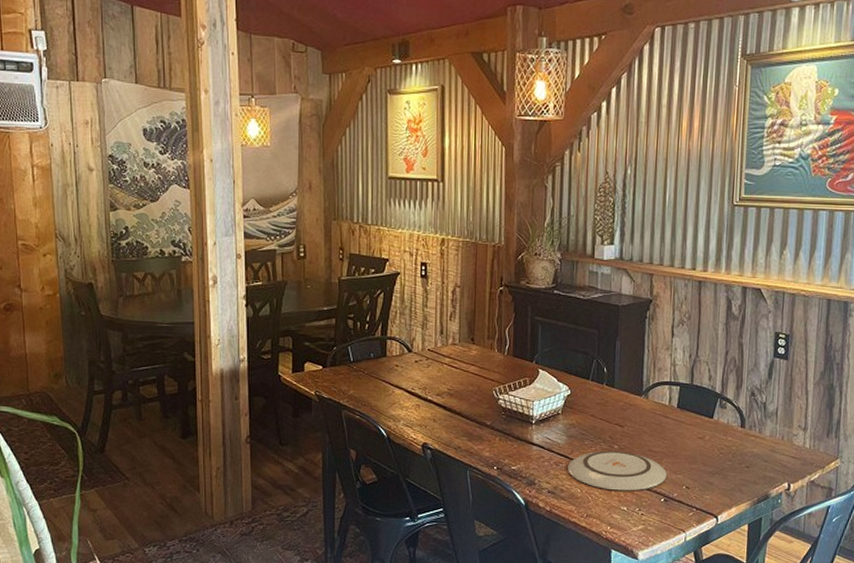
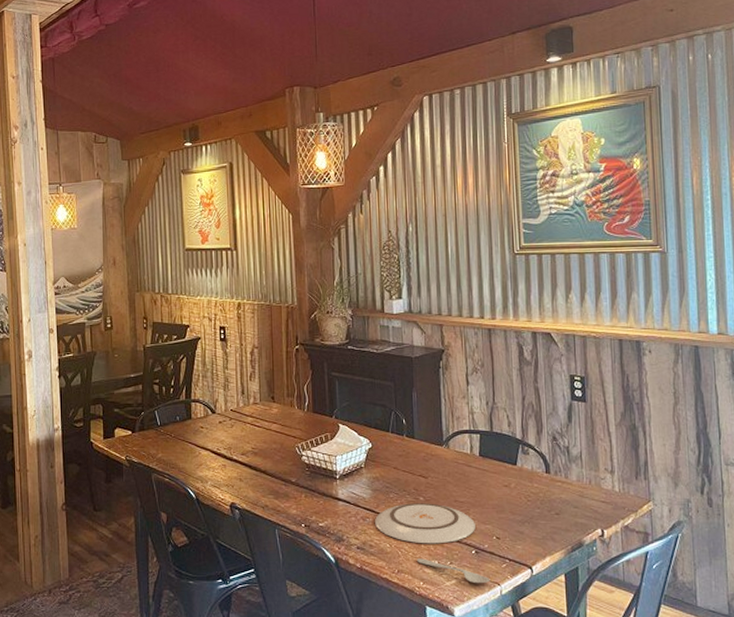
spoon: none [605,504,676,530] -> present [416,558,490,584]

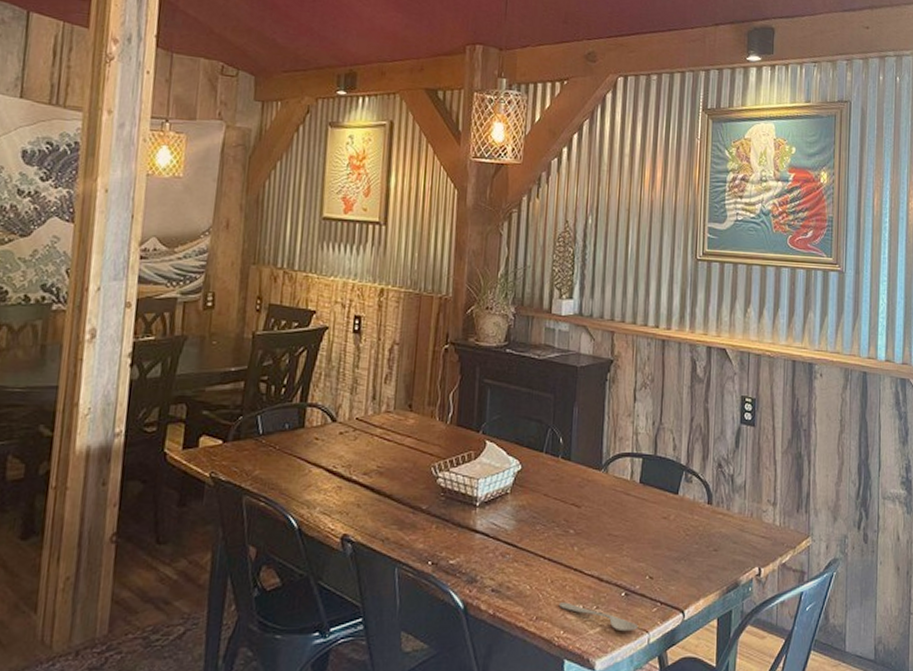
plate: present [375,503,475,544] -> none [516,537,628,585]

